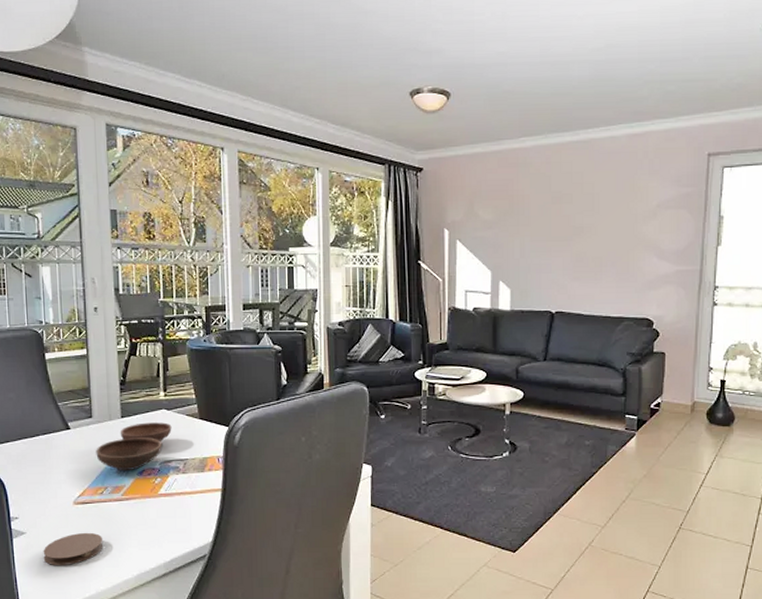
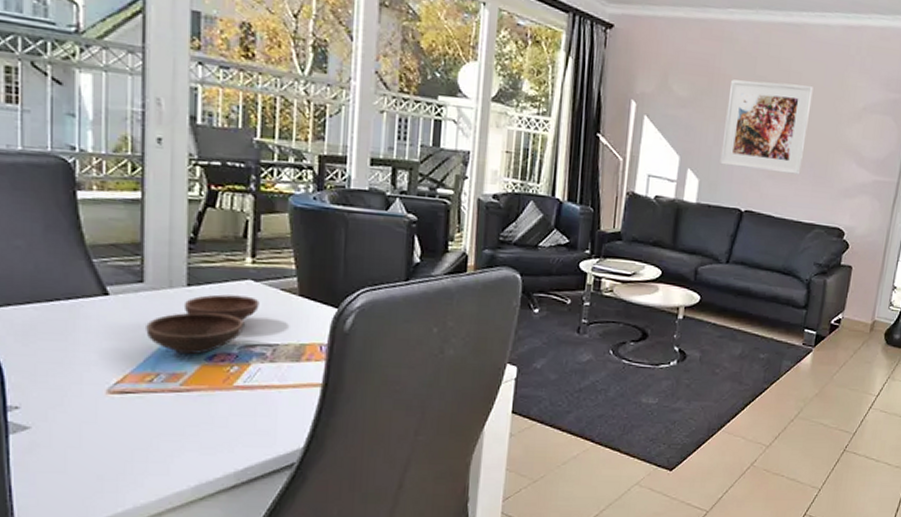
coaster: present [43,532,104,566] -> none [55,430,149,473]
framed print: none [528,192,606,275] -> present [720,79,813,175]

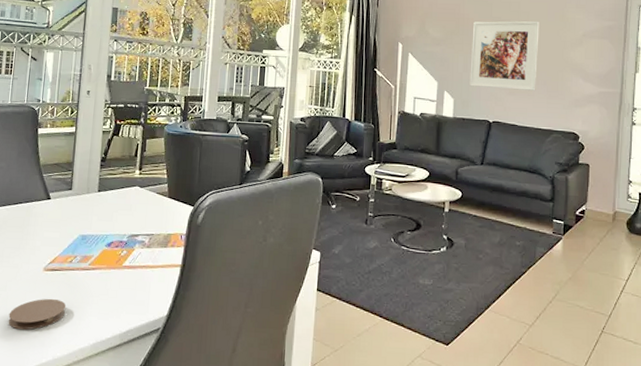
coaster: none [55,430,149,473] -> present [8,298,66,330]
bowl: present [146,294,260,355] -> none [70,197,143,242]

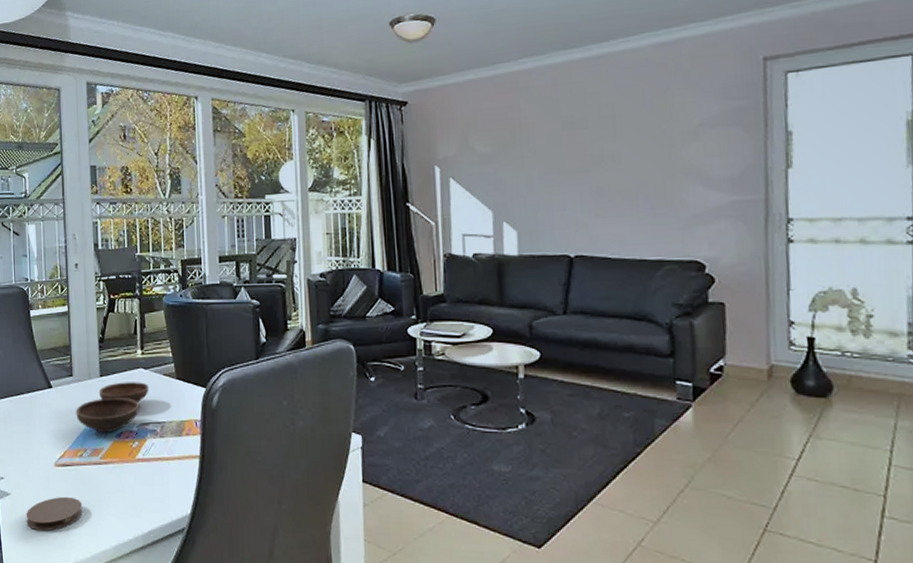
bowl: none [70,197,143,242] -> present [76,382,149,433]
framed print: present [469,21,540,91] -> none [534,113,634,213]

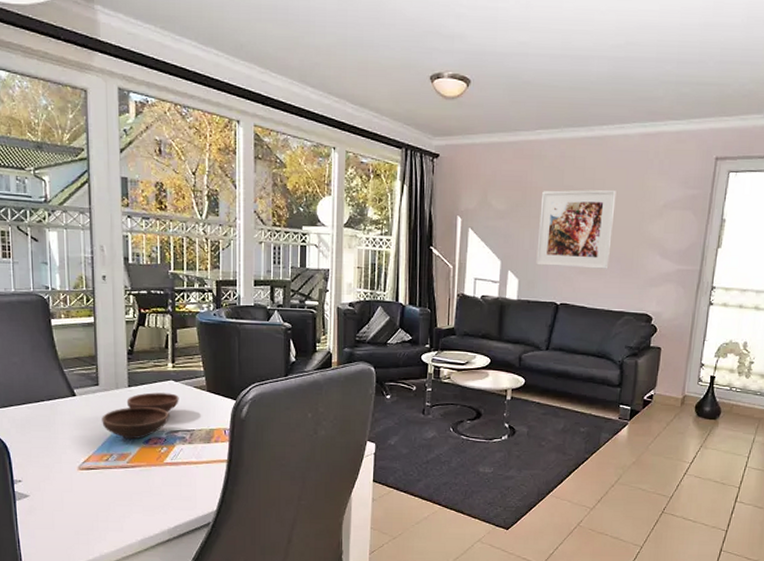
coaster: present [26,496,83,531] -> none [46,497,108,529]
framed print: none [534,113,634,213] -> present [536,189,616,269]

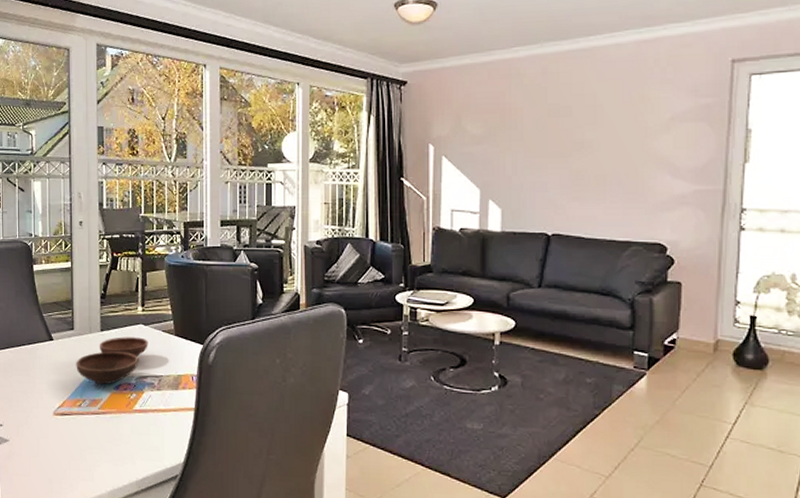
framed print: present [536,189,616,269] -> none [520,104,611,194]

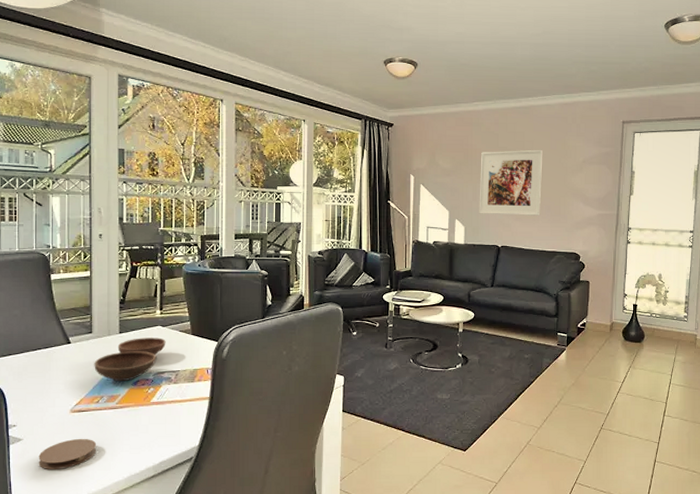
coaster: none [24,443,80,476] -> present [38,438,97,470]
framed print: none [520,104,611,194] -> present [479,149,543,216]

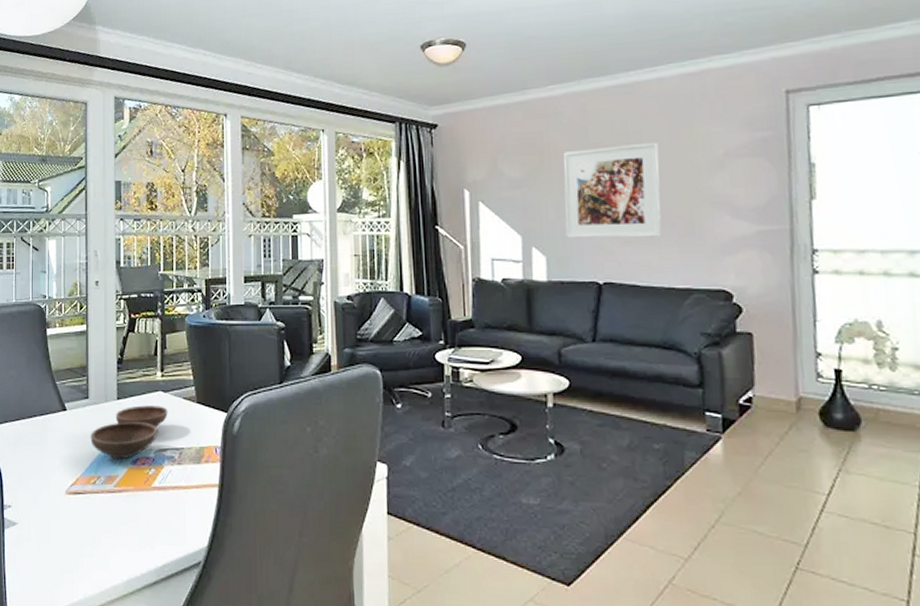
coaster: present [38,438,97,470] -> none [33,526,94,564]

